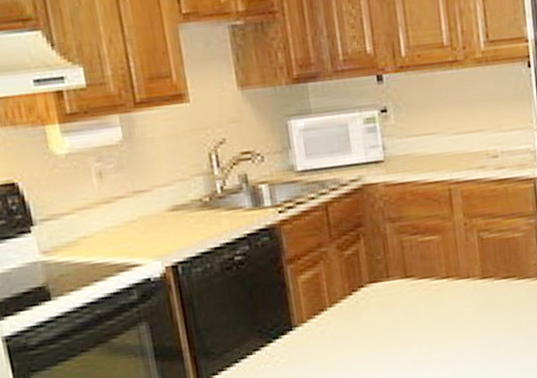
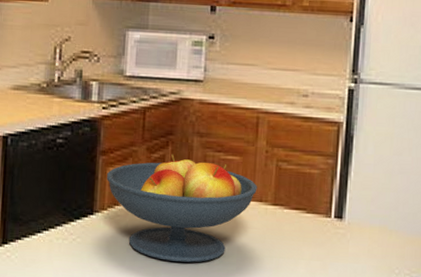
fruit bowl: none [299,246,463,362] -> present [107,154,257,263]

